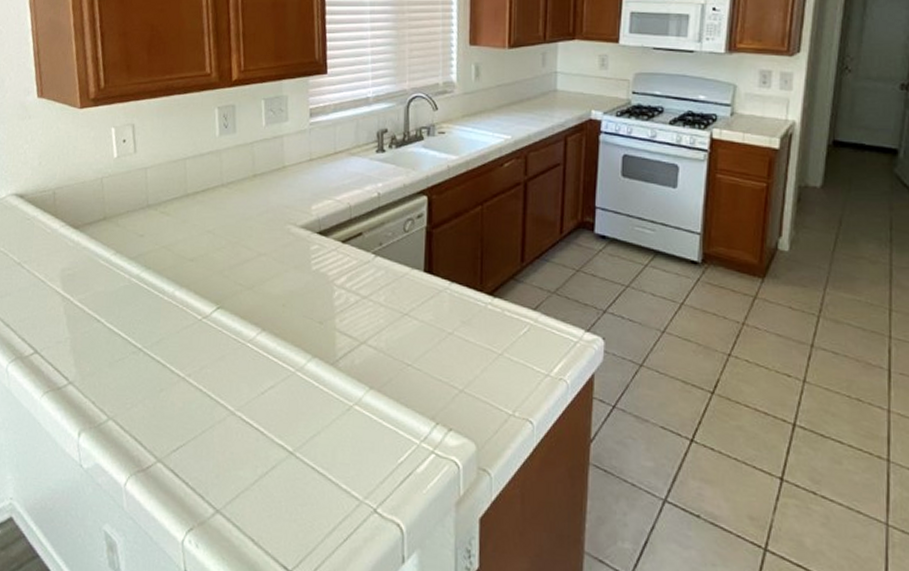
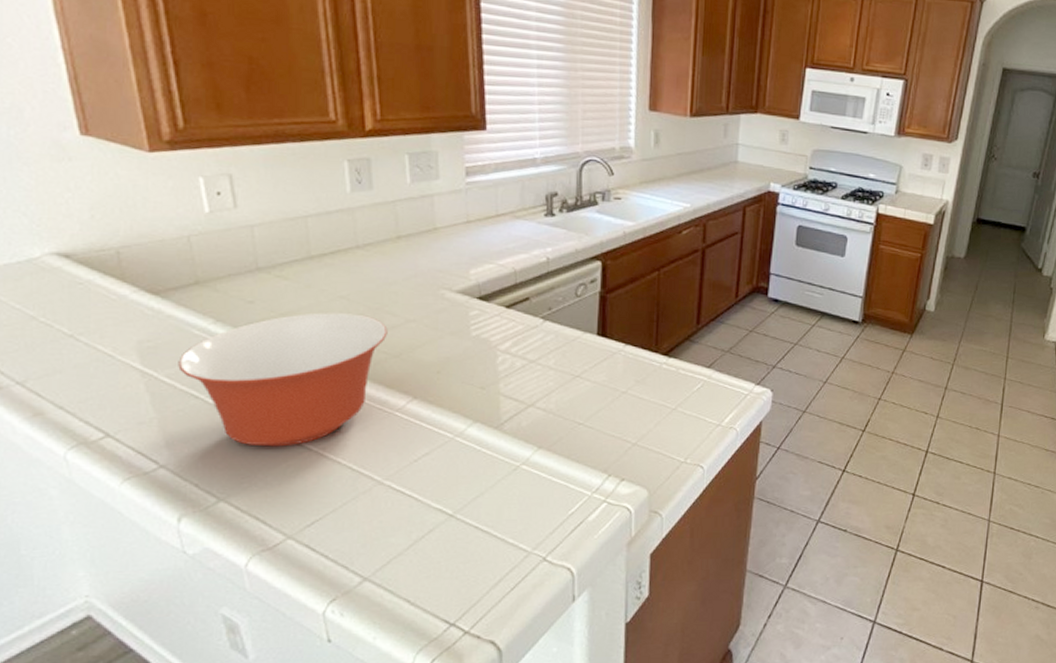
mixing bowl: none [87,246,244,371] -> present [178,313,388,447]

